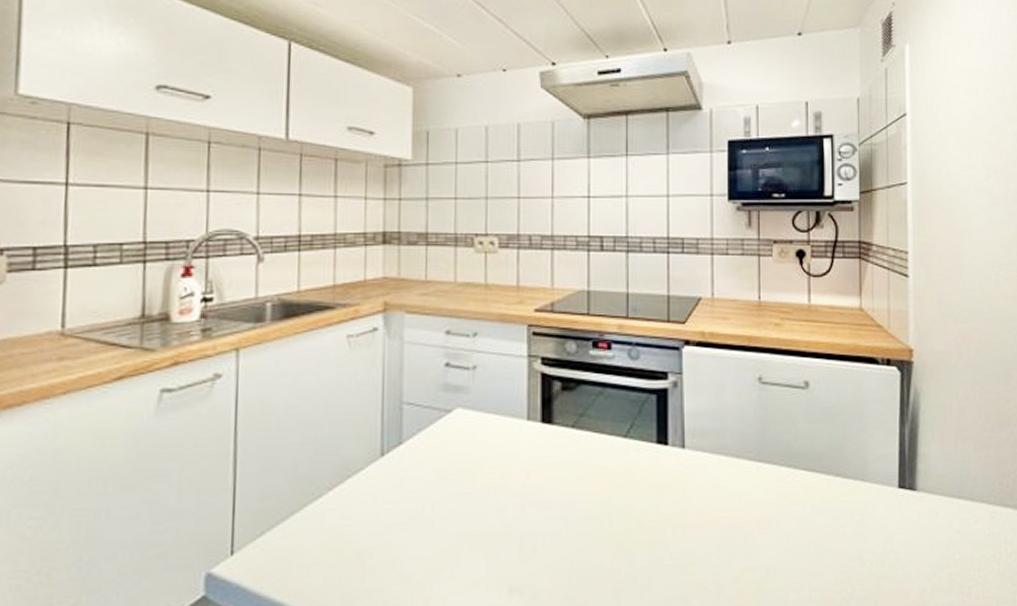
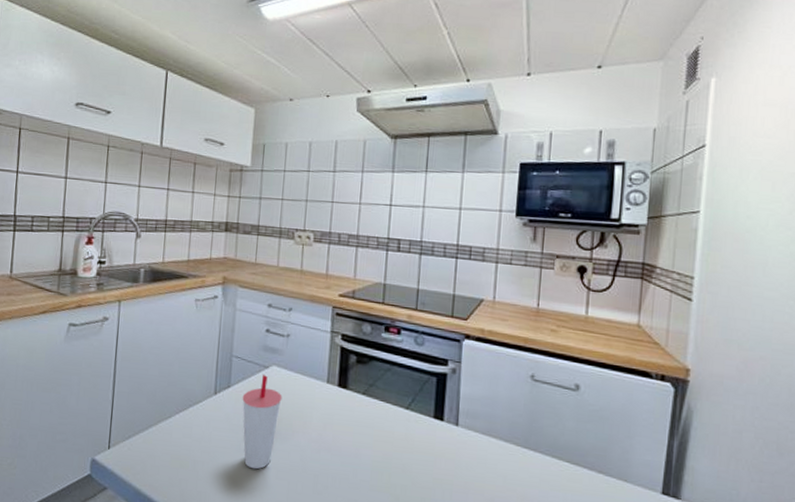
cup: none [419,421,472,545] -> present [242,375,282,470]

